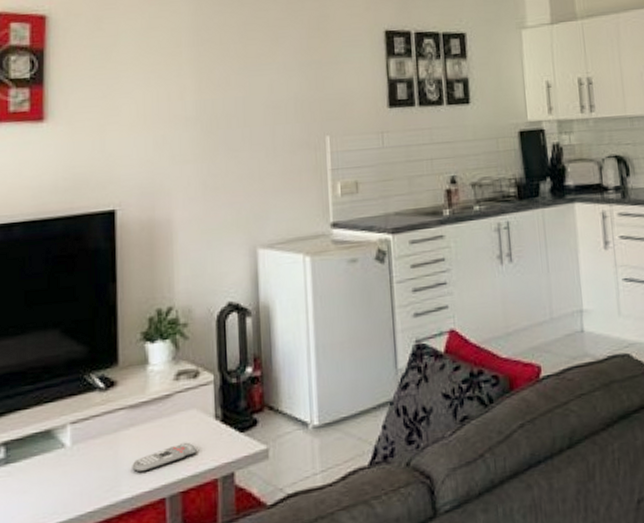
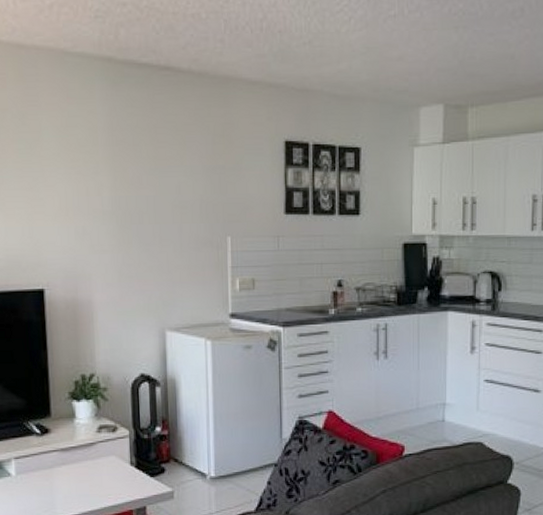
remote control: present [132,442,197,473] -> none [64,480,116,500]

